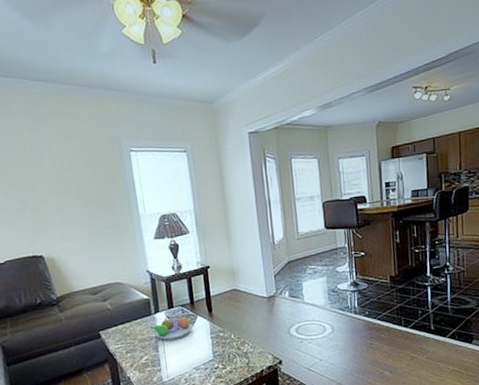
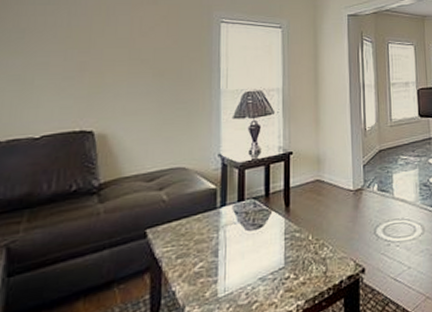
fruit bowl: present [150,316,193,341] -> none [211,211,264,242]

